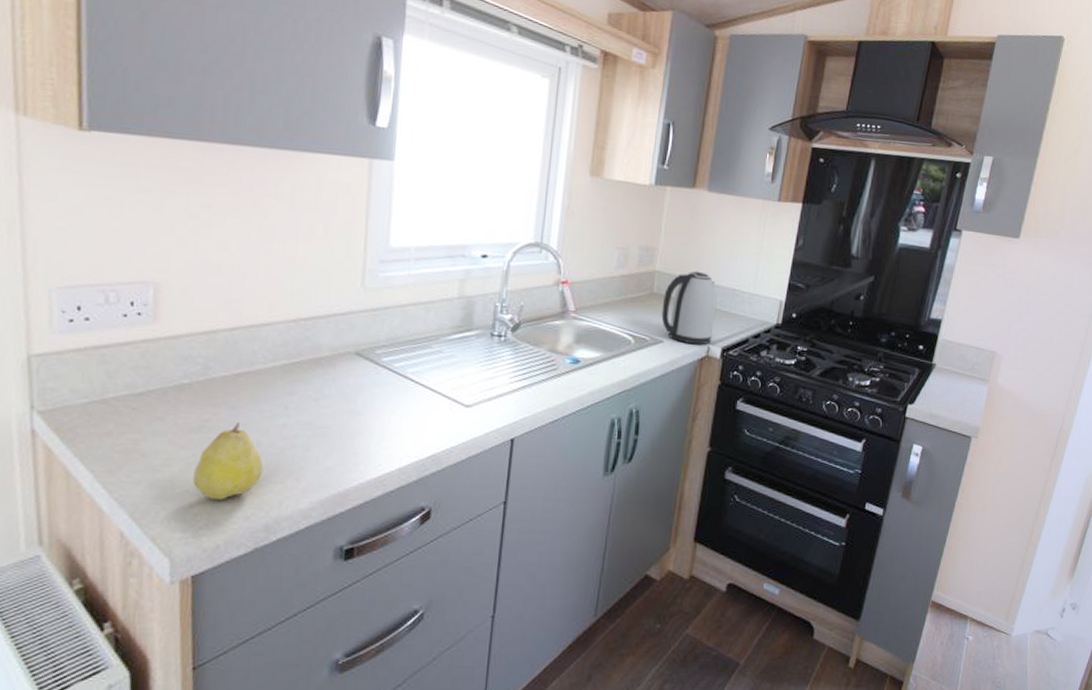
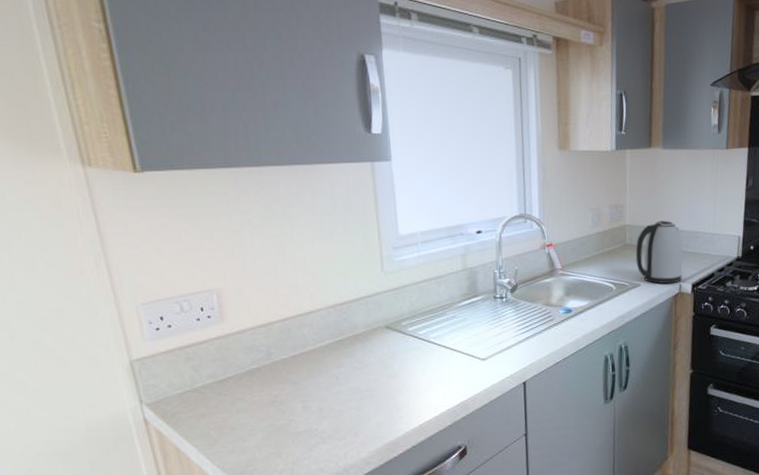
fruit: present [193,423,264,501] -> none [274,395,328,459]

